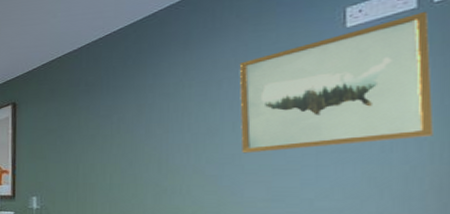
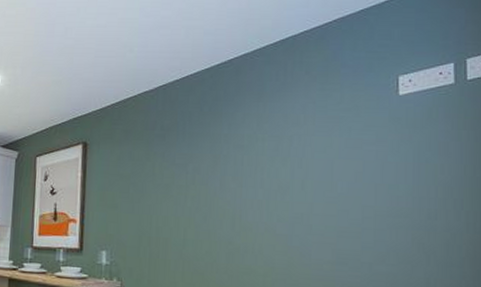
wall art: present [239,11,434,153] -> none [308,87,468,214]

